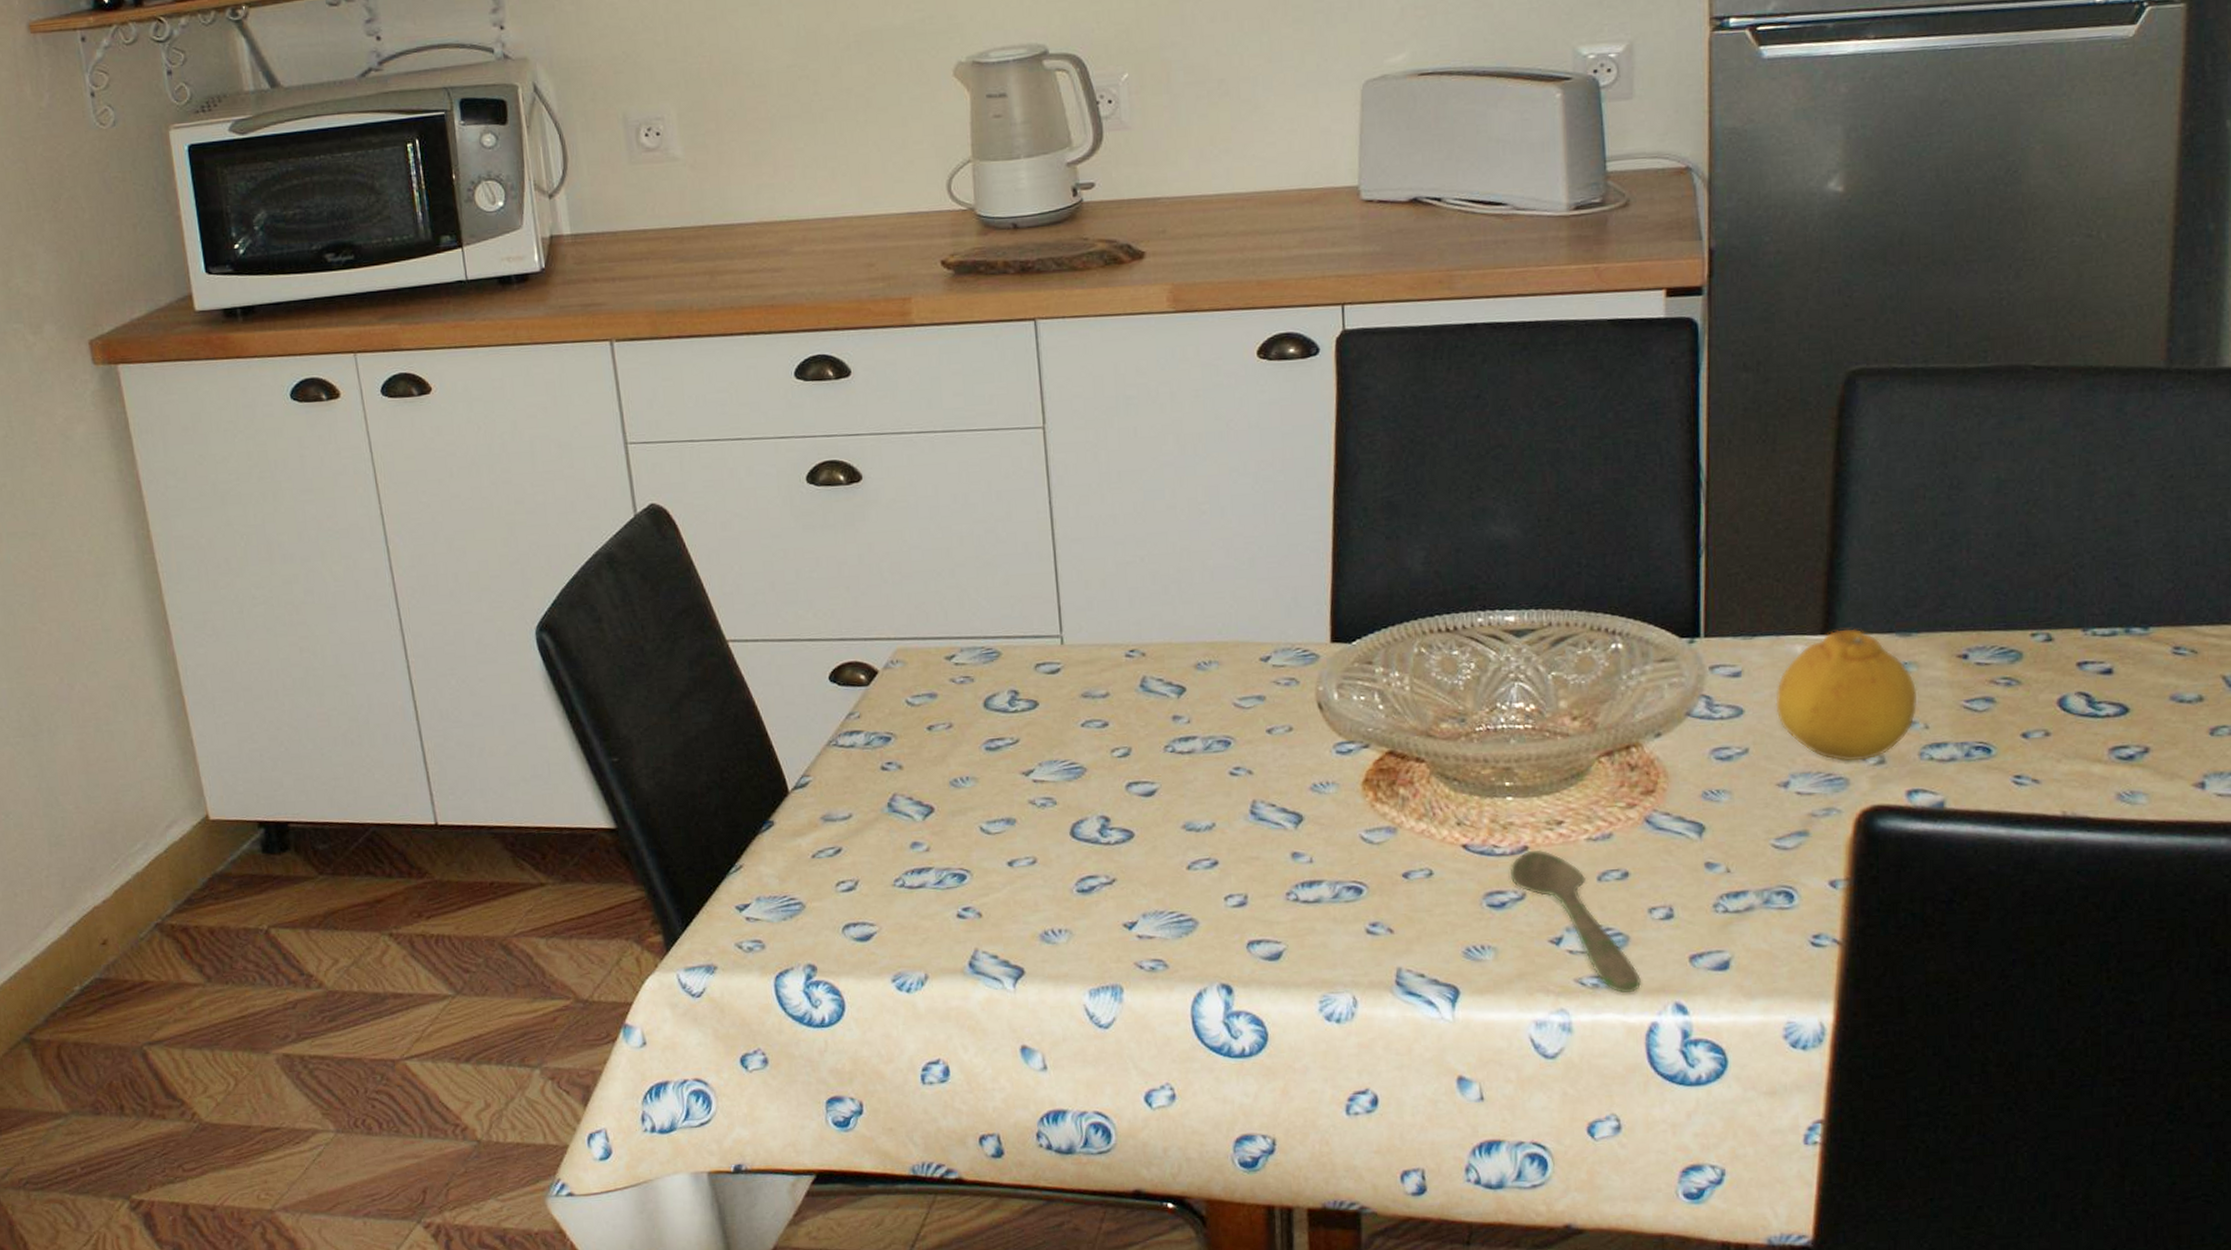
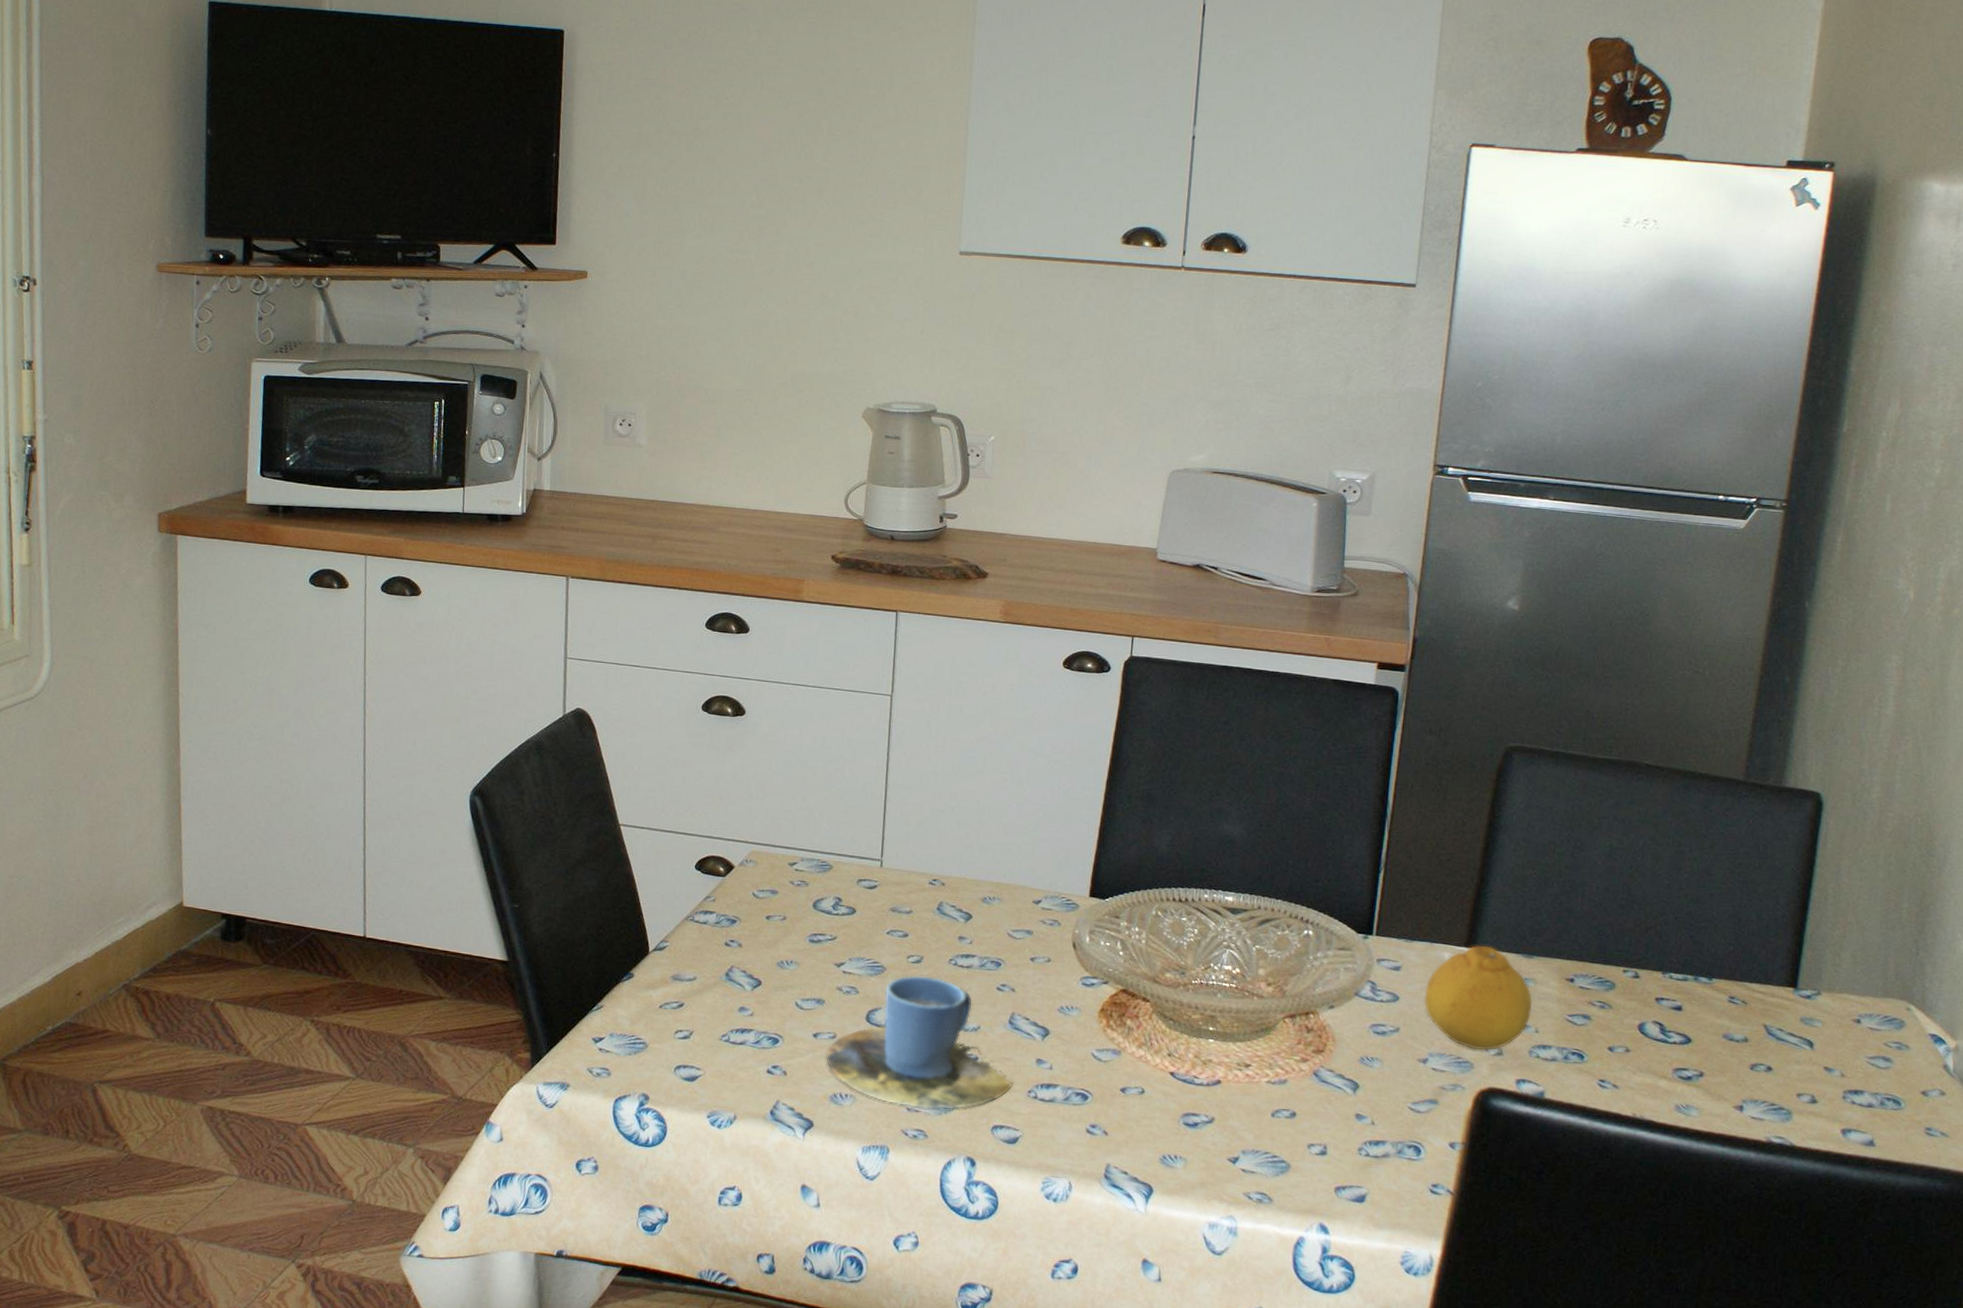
cup: none [1027,771,1267,934] -> present [826,975,1014,1109]
spoon: present [1510,849,1642,994] -> none [1204,1084,1296,1211]

